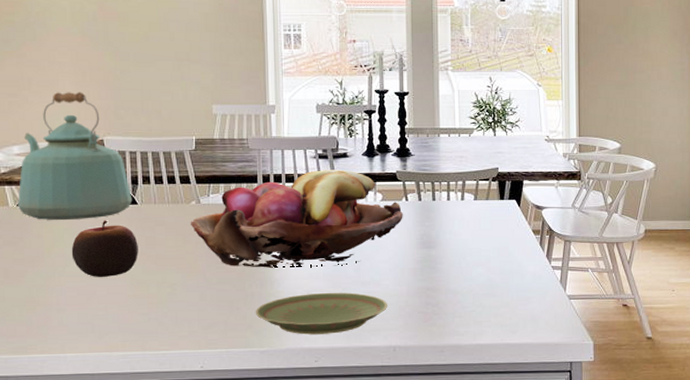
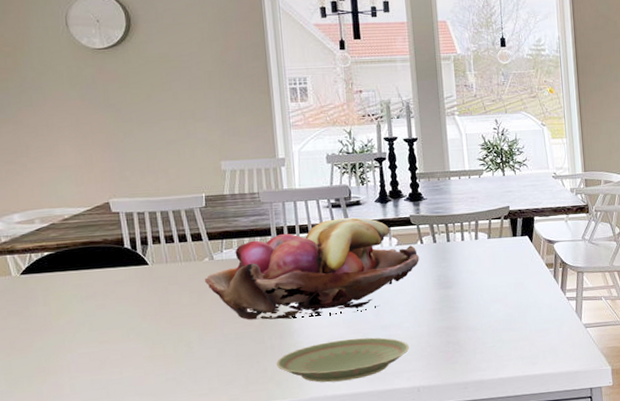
kettle: present [18,92,133,220] -> none [21,156,143,288]
apple: present [71,220,138,277] -> none [80,283,152,342]

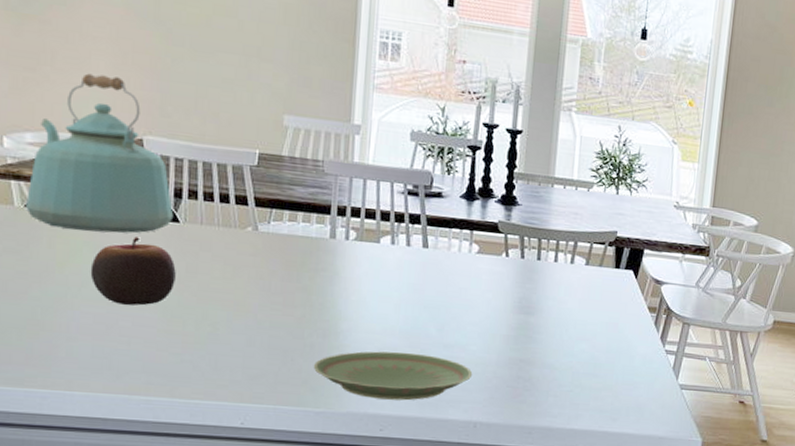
kettle: none [21,156,143,288] -> present [26,73,174,233]
apple: none [80,283,152,342] -> present [90,236,176,306]
fruit basket: present [204,217,419,320] -> none [243,208,501,323]

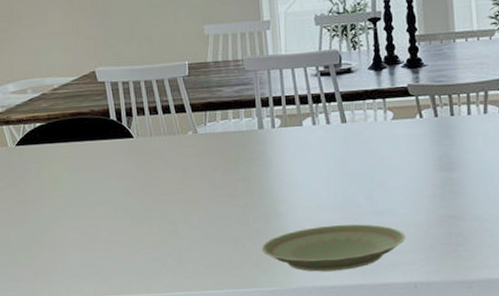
kettle: present [26,73,174,233] -> none [16,22,129,159]
apple: present [90,236,176,306] -> none [70,156,138,217]

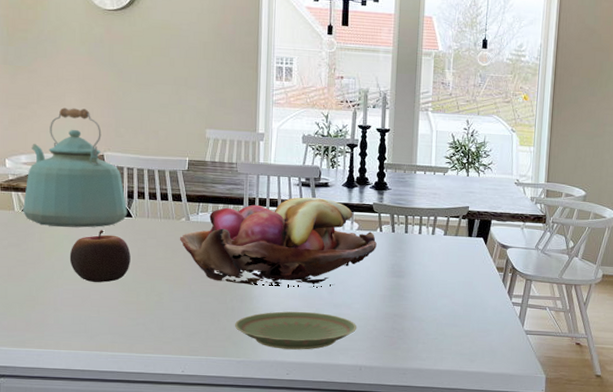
kettle: none [16,22,129,159] -> present [23,107,128,228]
apple: none [70,156,138,217] -> present [69,230,131,283]
fruit basket: none [188,87,418,200] -> present [179,197,377,288]

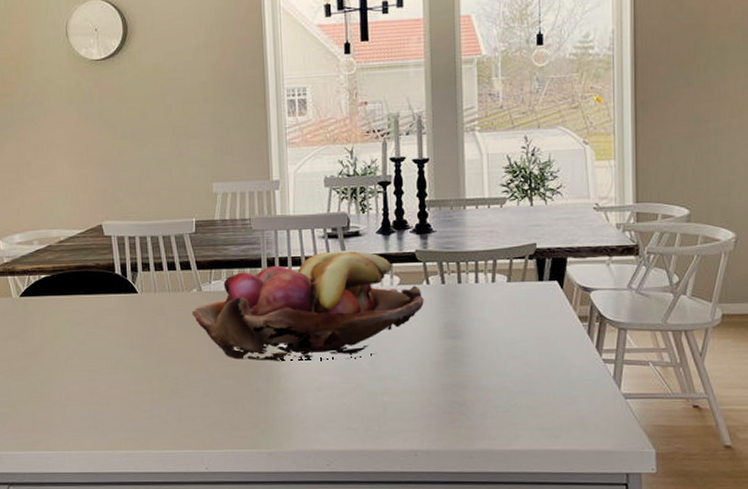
kettle: present [23,107,128,228] -> none [20,175,133,311]
apple: present [69,230,131,283] -> none [73,310,140,371]
plate: present [235,311,357,350] -> none [262,388,408,436]

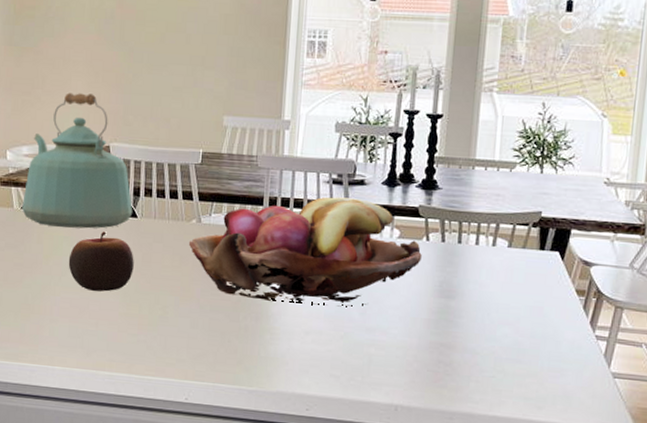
kettle: none [20,175,133,311] -> present [22,92,133,229]
apple: none [73,310,140,371] -> present [68,231,134,292]

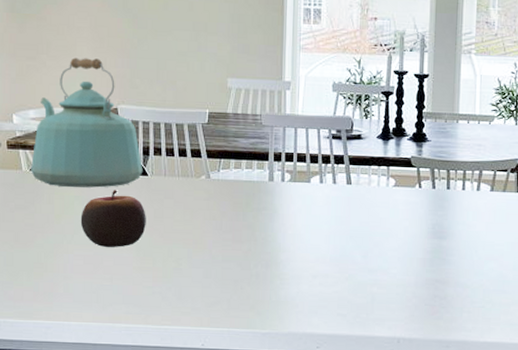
fruit basket: present [188,197,422,307] -> none [199,151,416,251]

